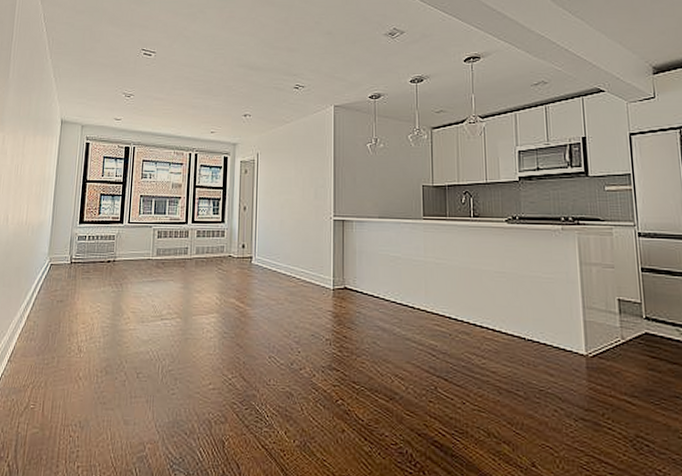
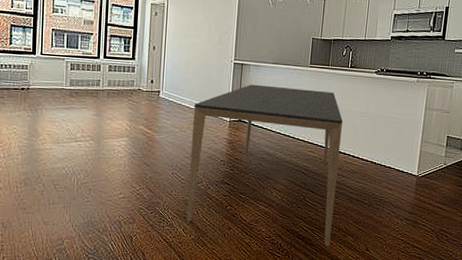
dining table: none [288,243,479,459] -> present [186,84,343,246]

